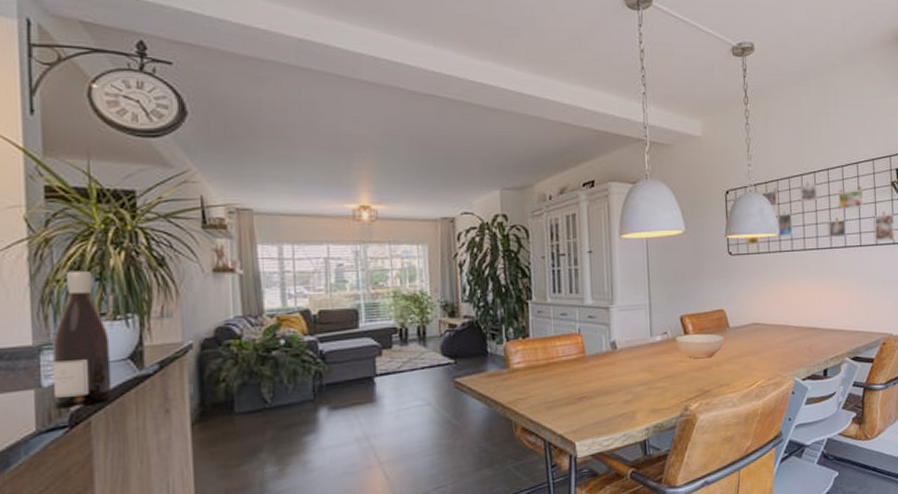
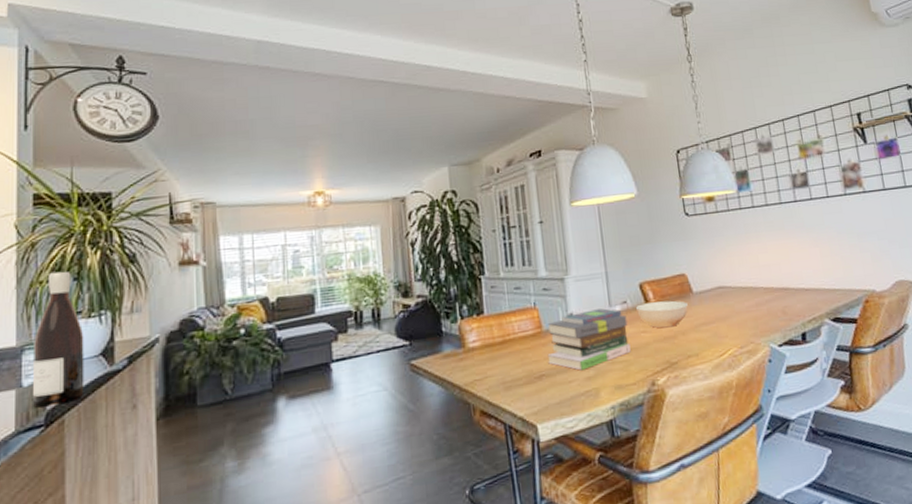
books: none [589,338,668,394] -> present [547,308,631,371]

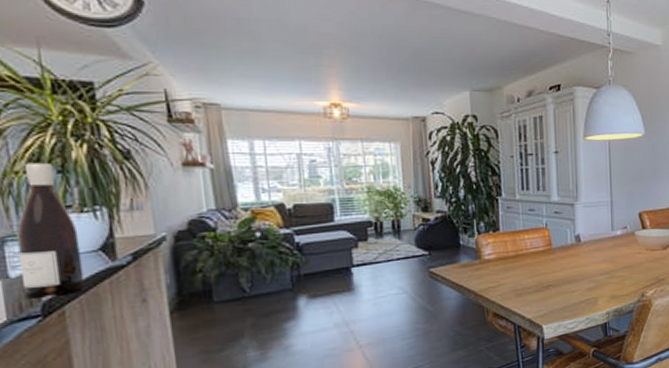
books: present [547,308,631,371] -> none [555,232,627,283]

